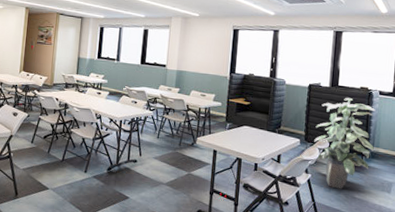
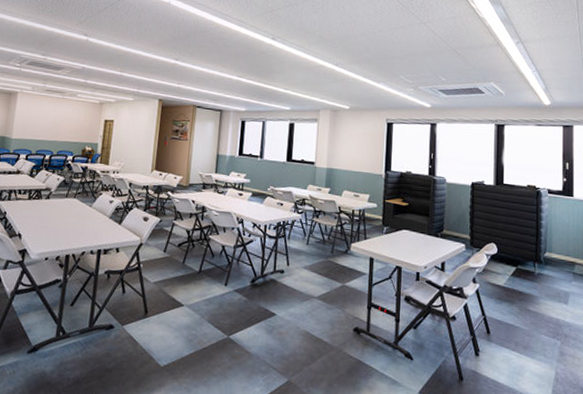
indoor plant: present [314,97,376,189] -> none [481,196,548,301]

